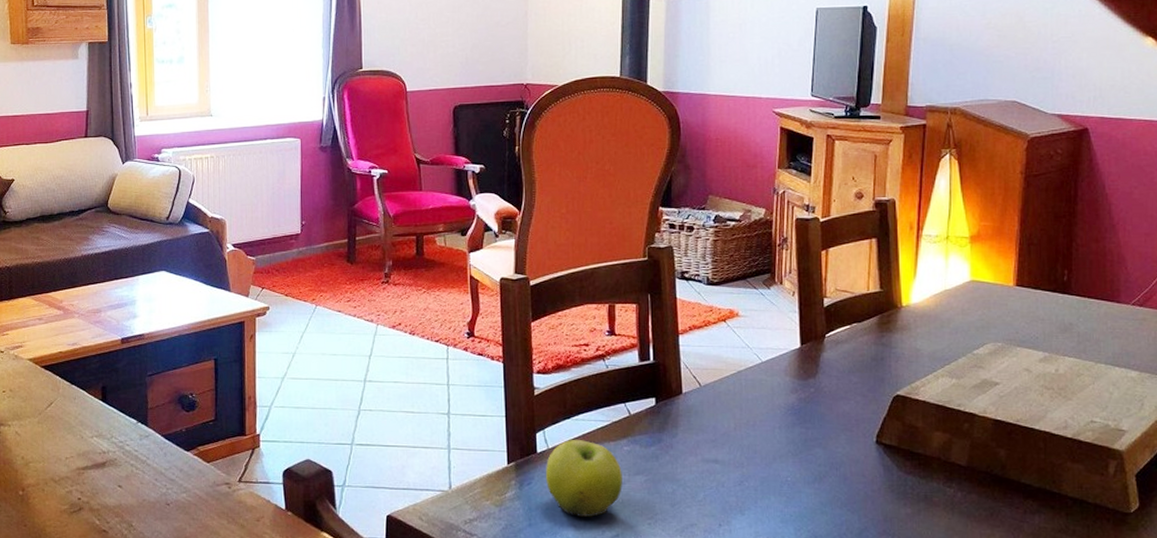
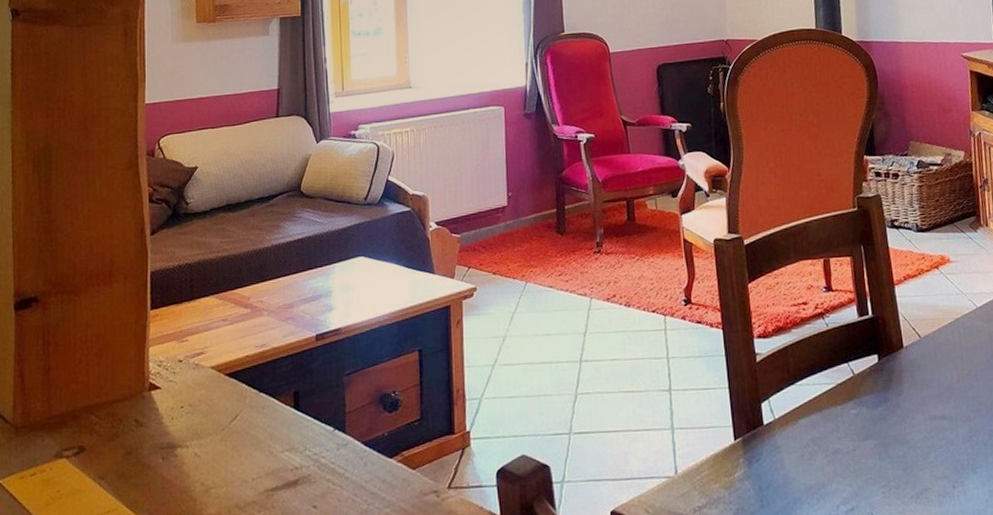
fruit: present [545,440,623,518] -> none [773,406,853,493]

